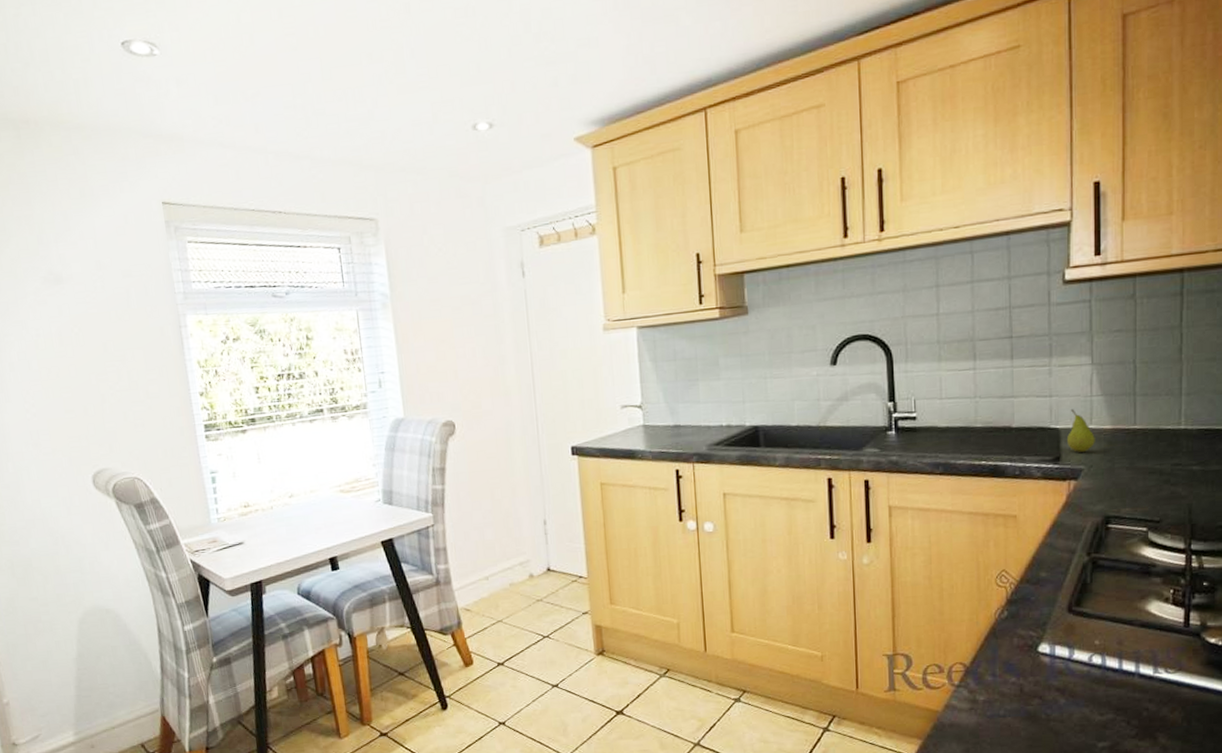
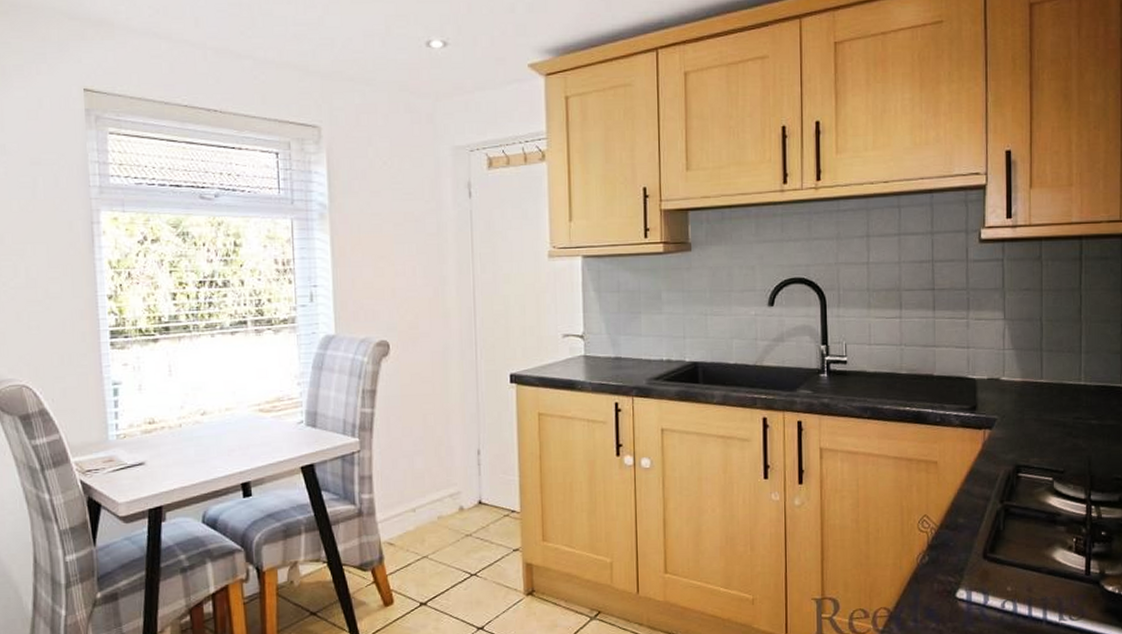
fruit: present [1067,409,1095,452] -> none [983,361,1007,403]

